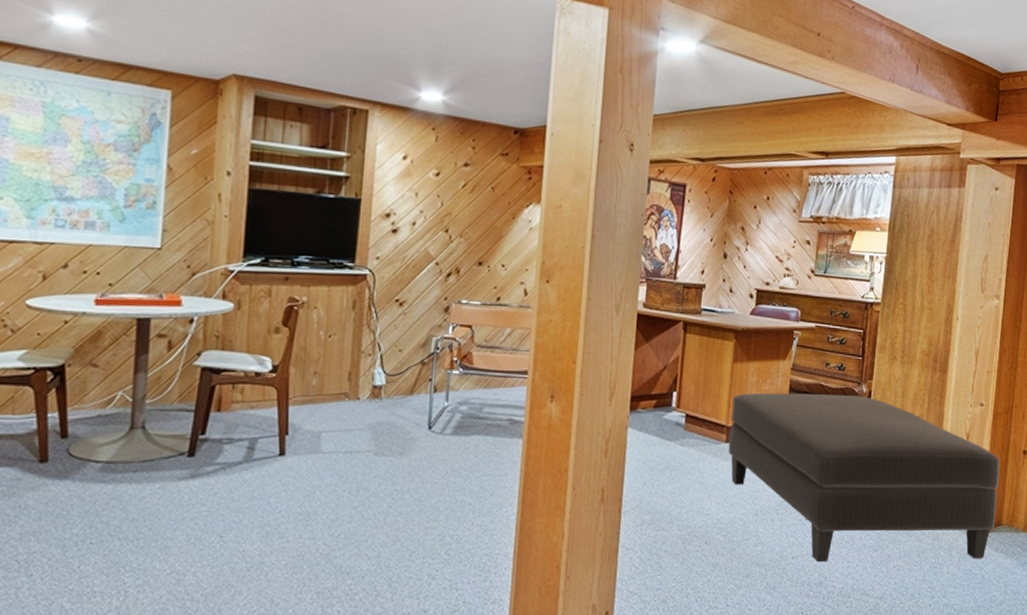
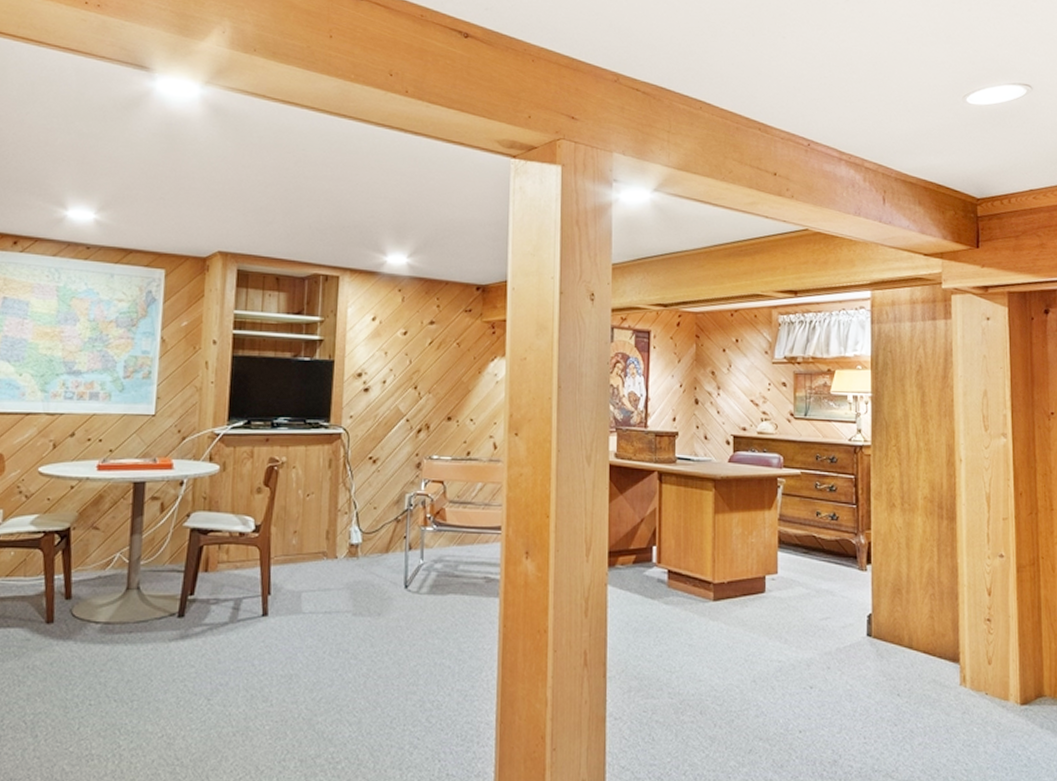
ottoman: present [728,392,1001,561] -> none [716,545,1035,737]

